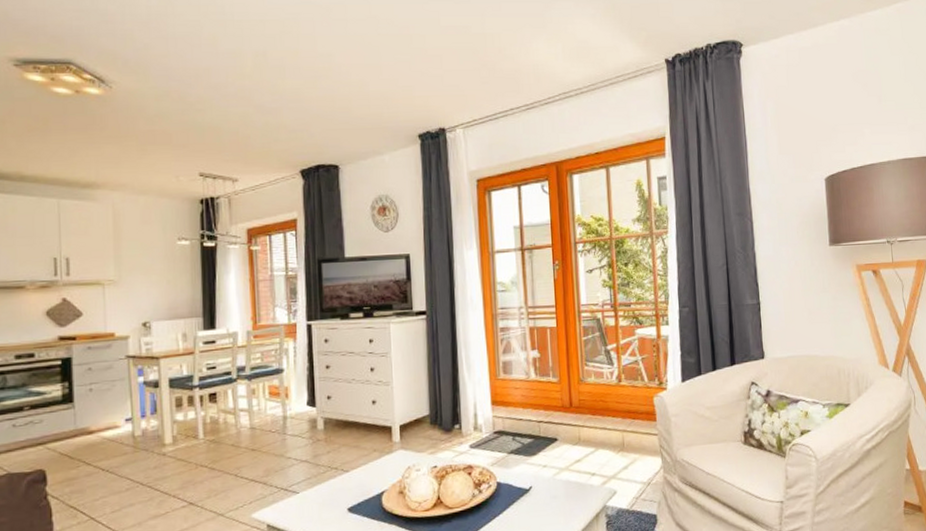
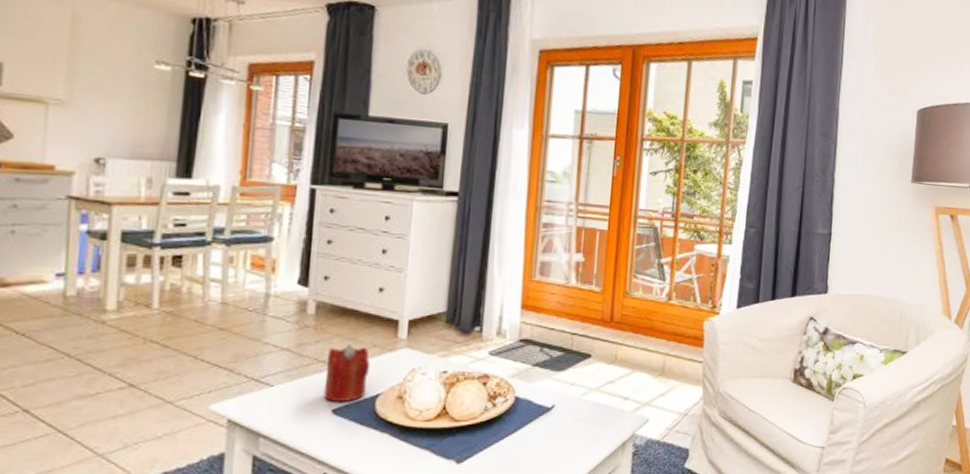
candle: none [338,450,374,502] -> present [323,343,371,403]

